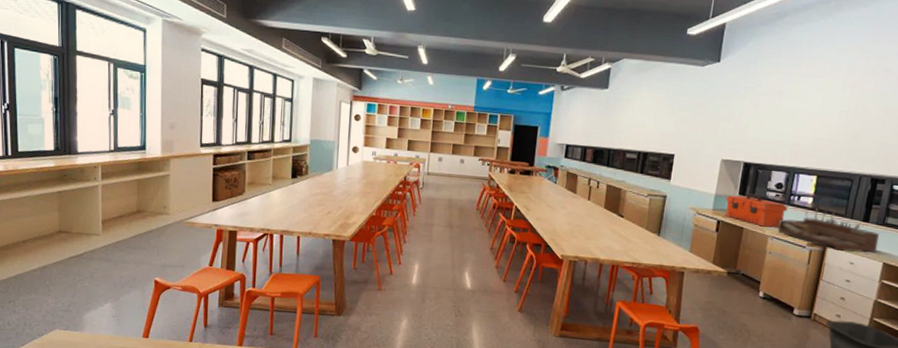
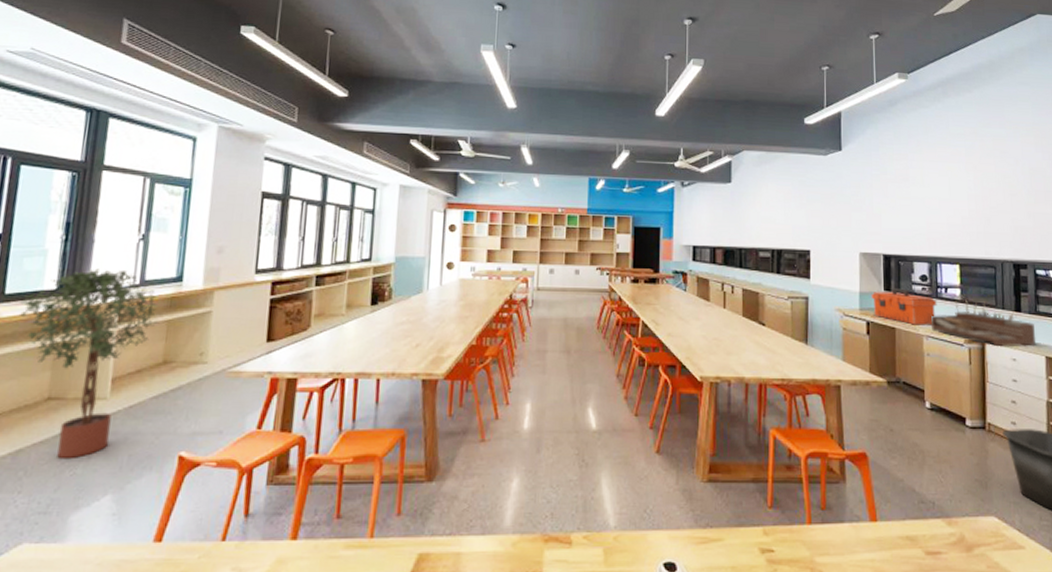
potted tree: none [29,136,132,276] -> present [18,269,160,460]

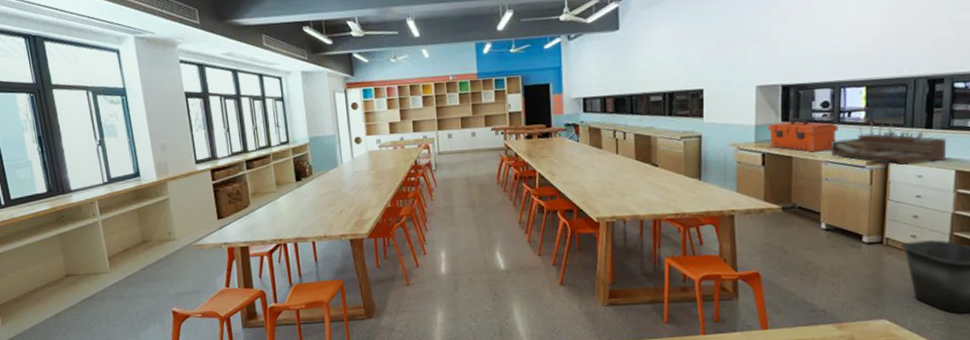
potted tree: present [18,269,160,460] -> none [23,171,131,319]

